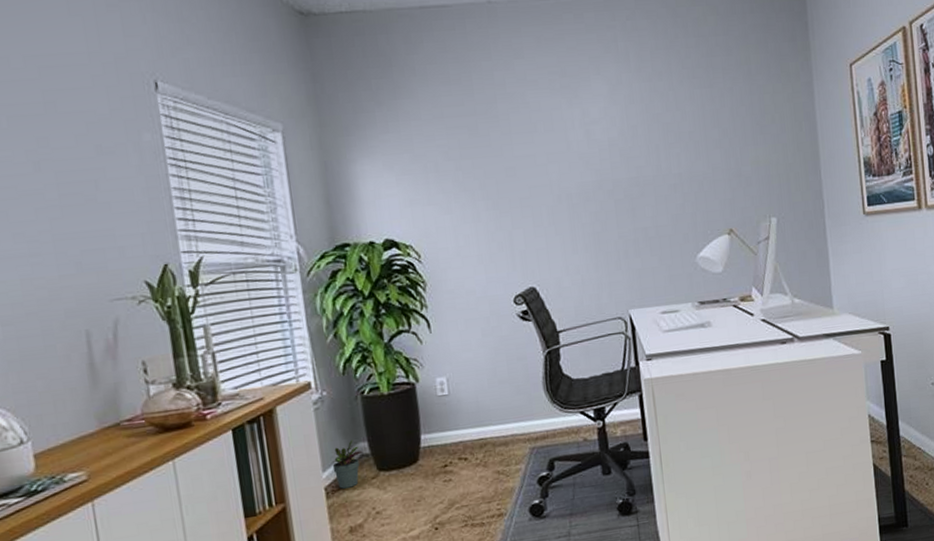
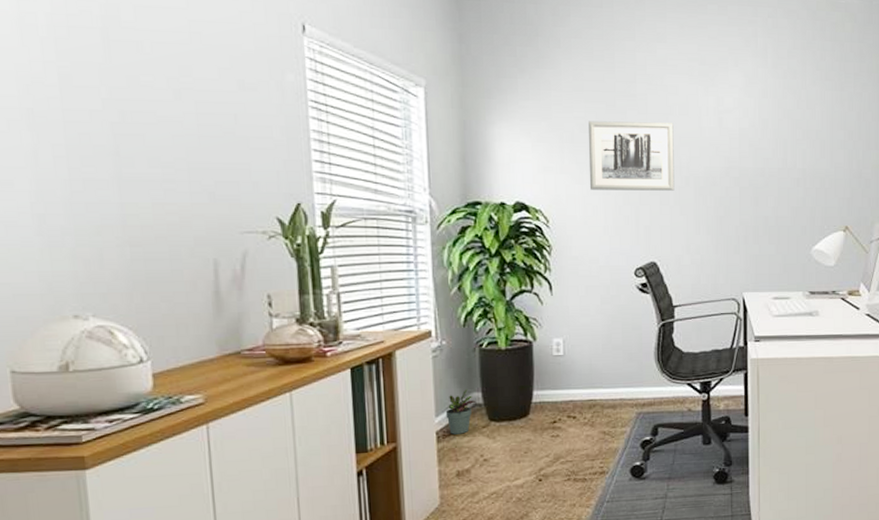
wall art: none [452,141,547,219] -> present [588,121,675,191]

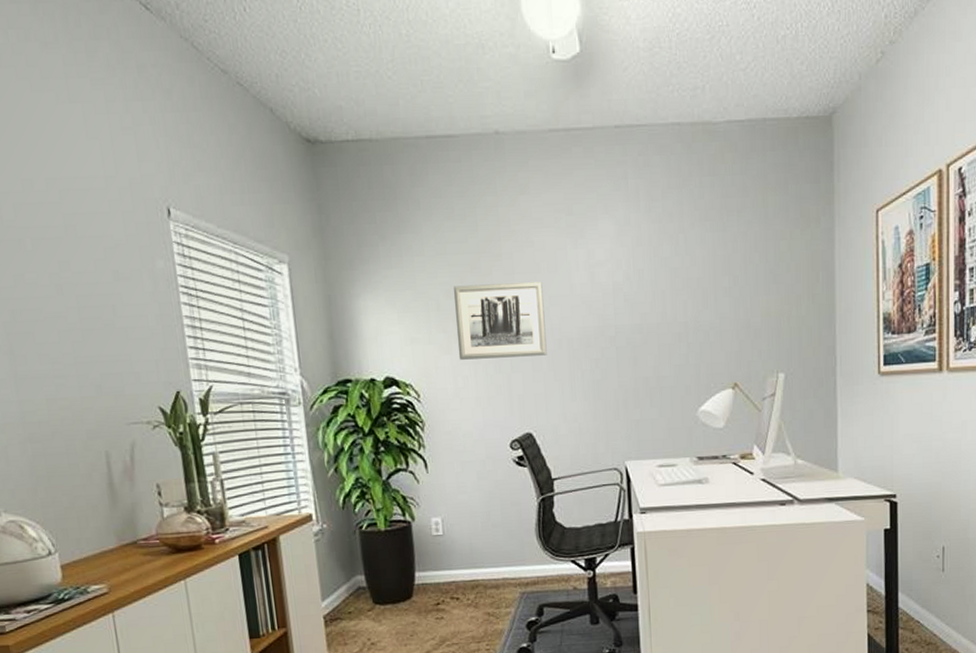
potted plant: present [445,389,477,435] -> none [330,572,360,619]

